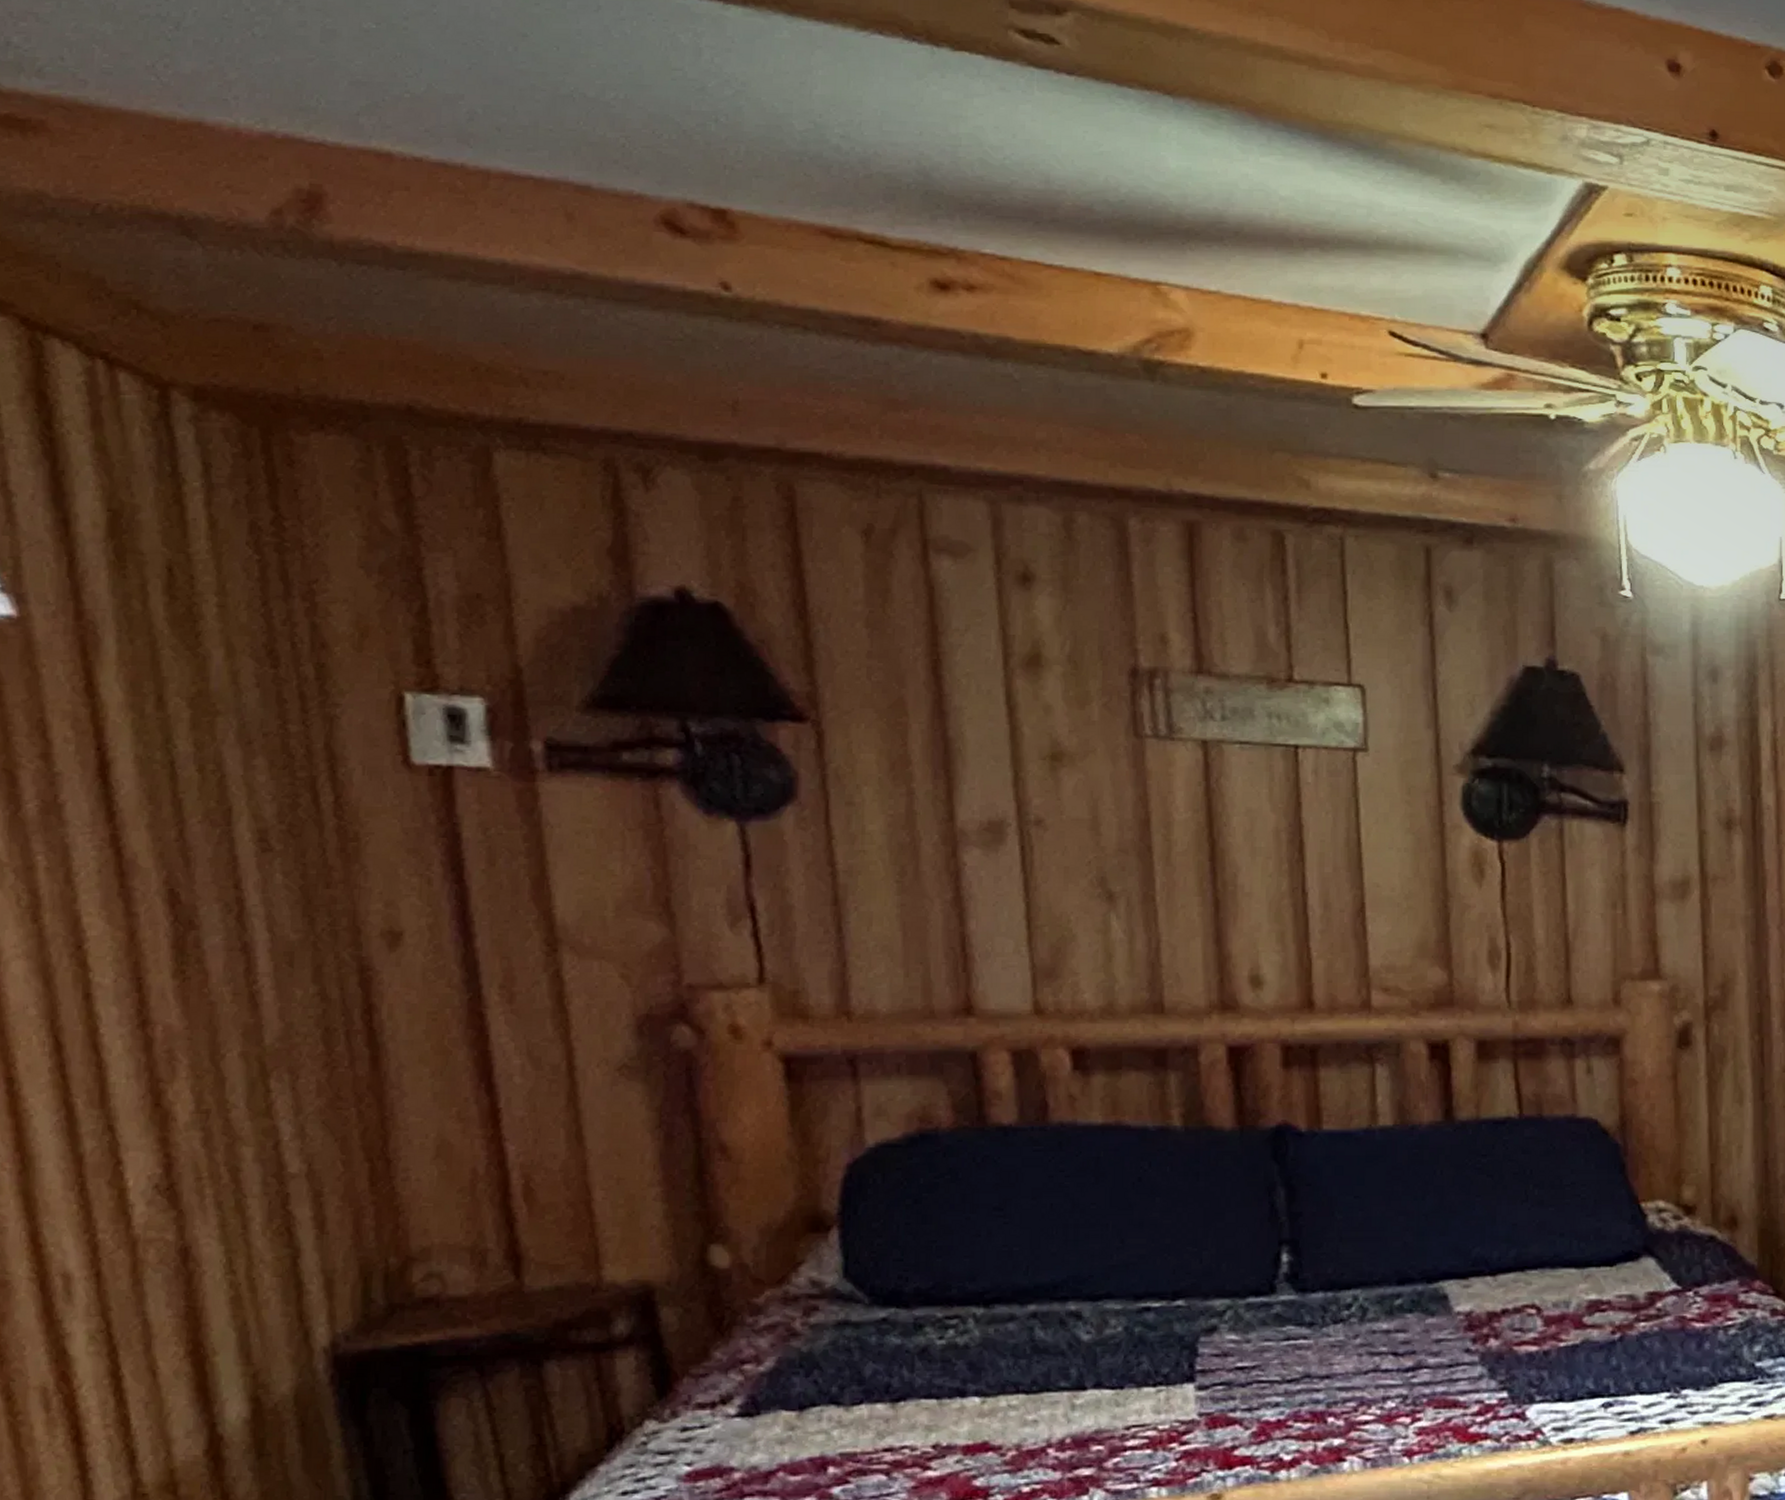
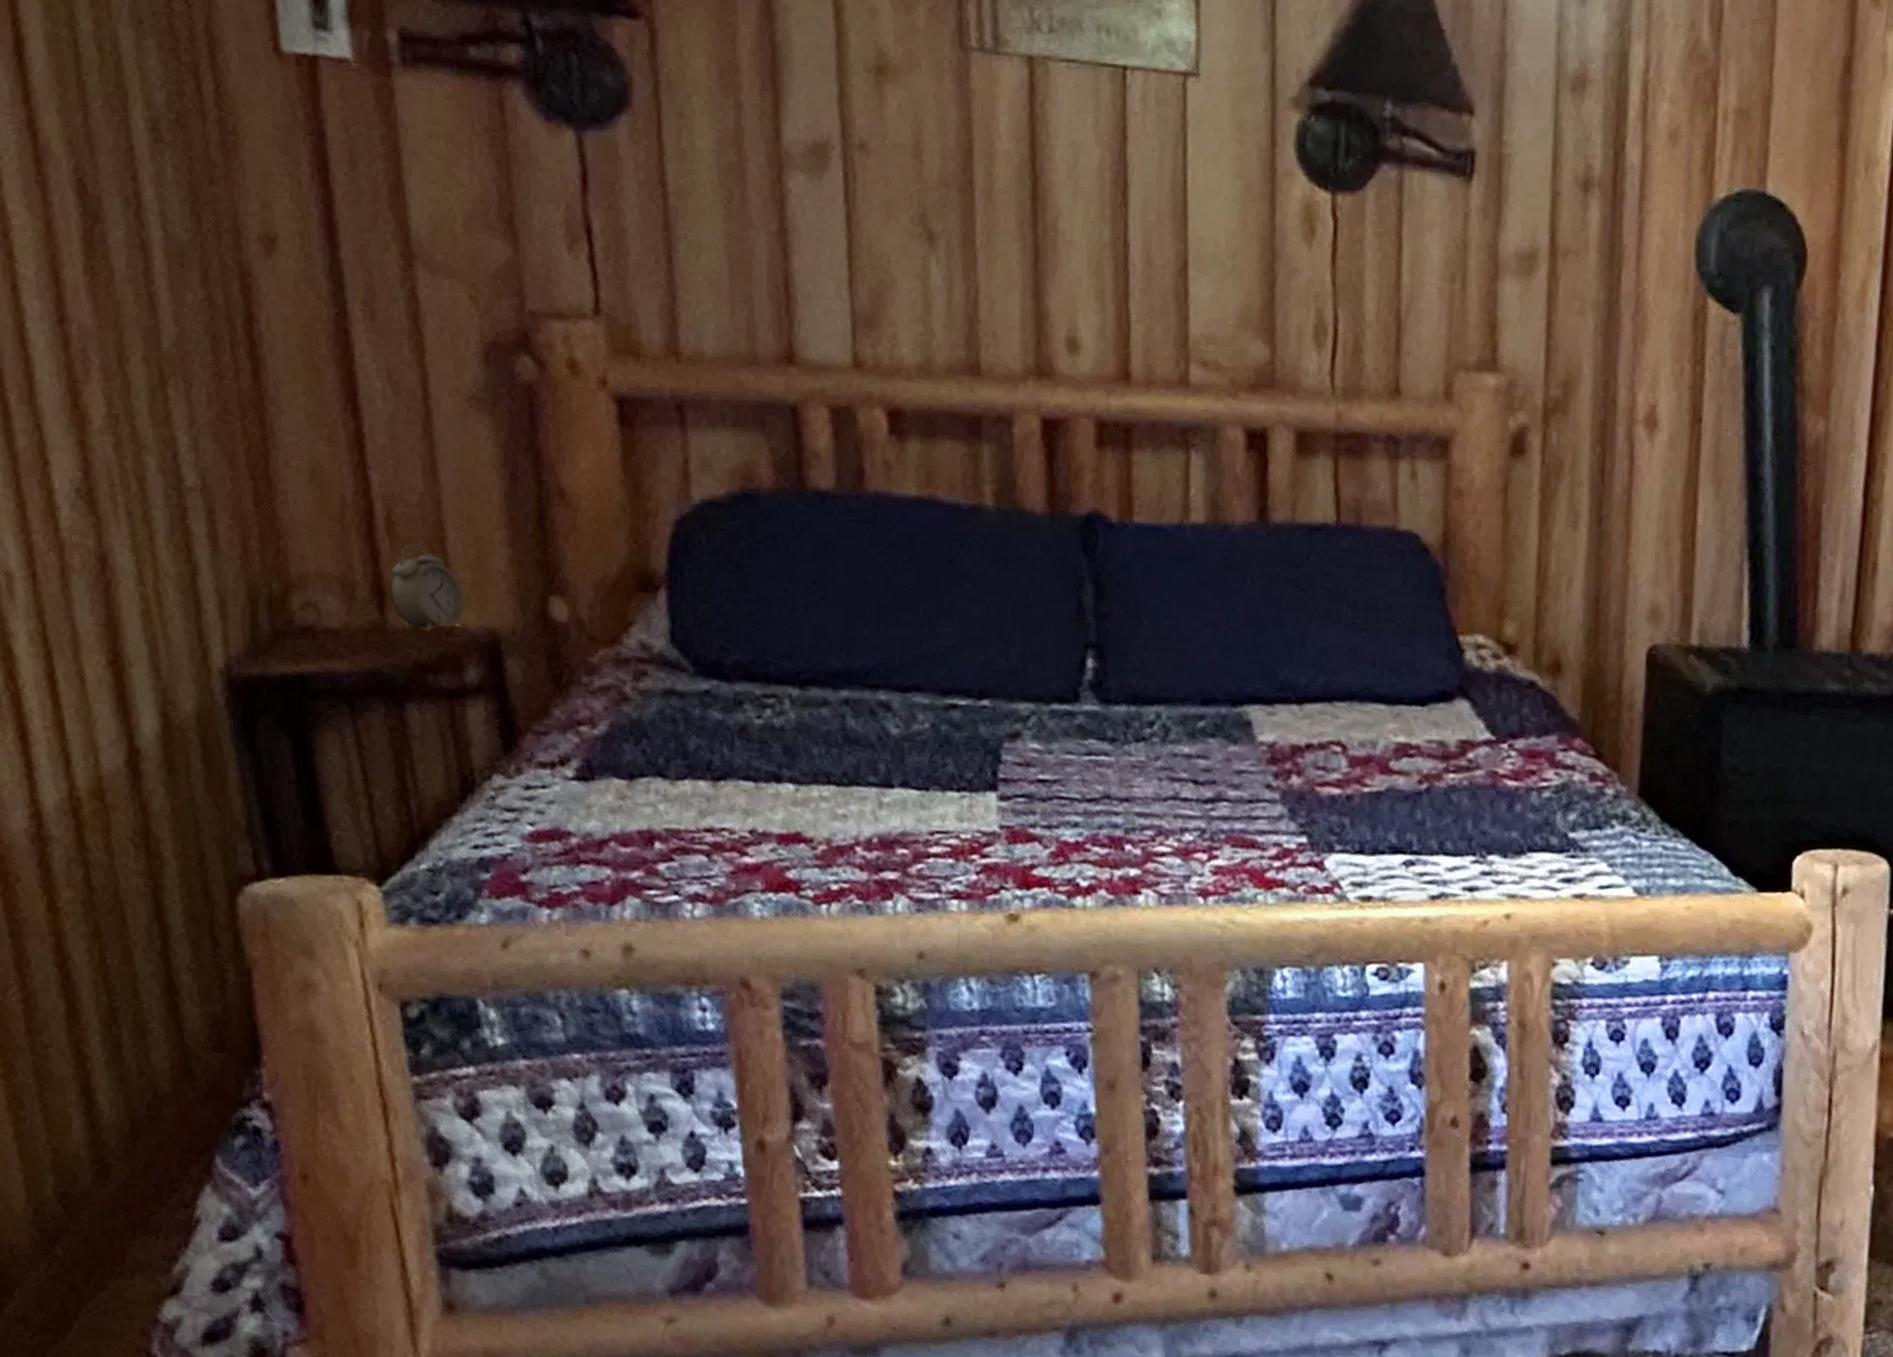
alarm clock: none [528,1208,614,1292] -> present [390,543,466,634]

